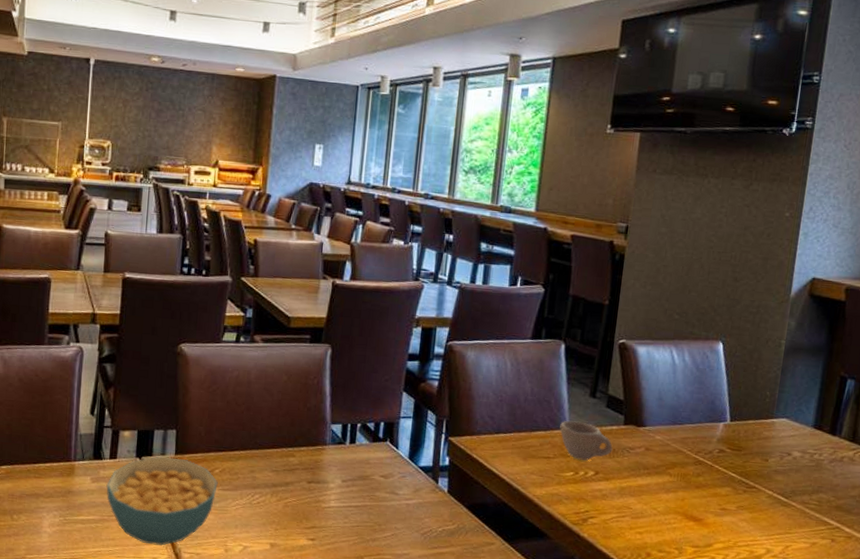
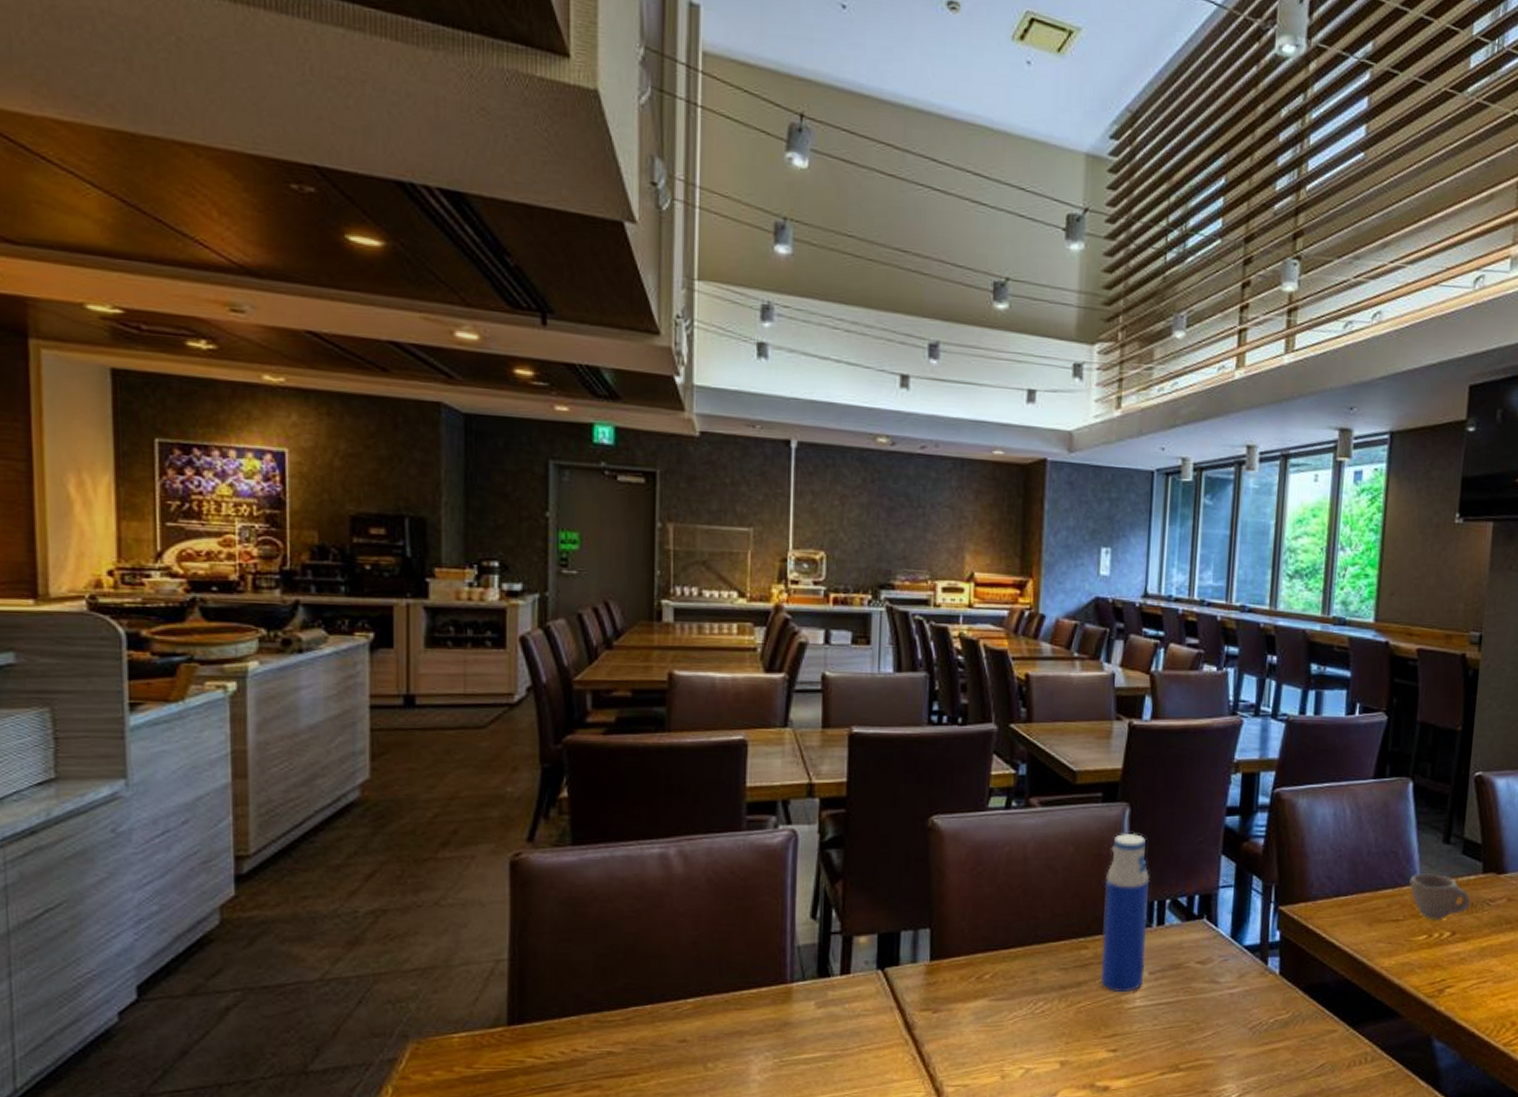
cereal bowl: present [106,456,218,546] -> none [837,965,989,1081]
water bottle: none [303,368,345,494] -> present [1100,832,1150,991]

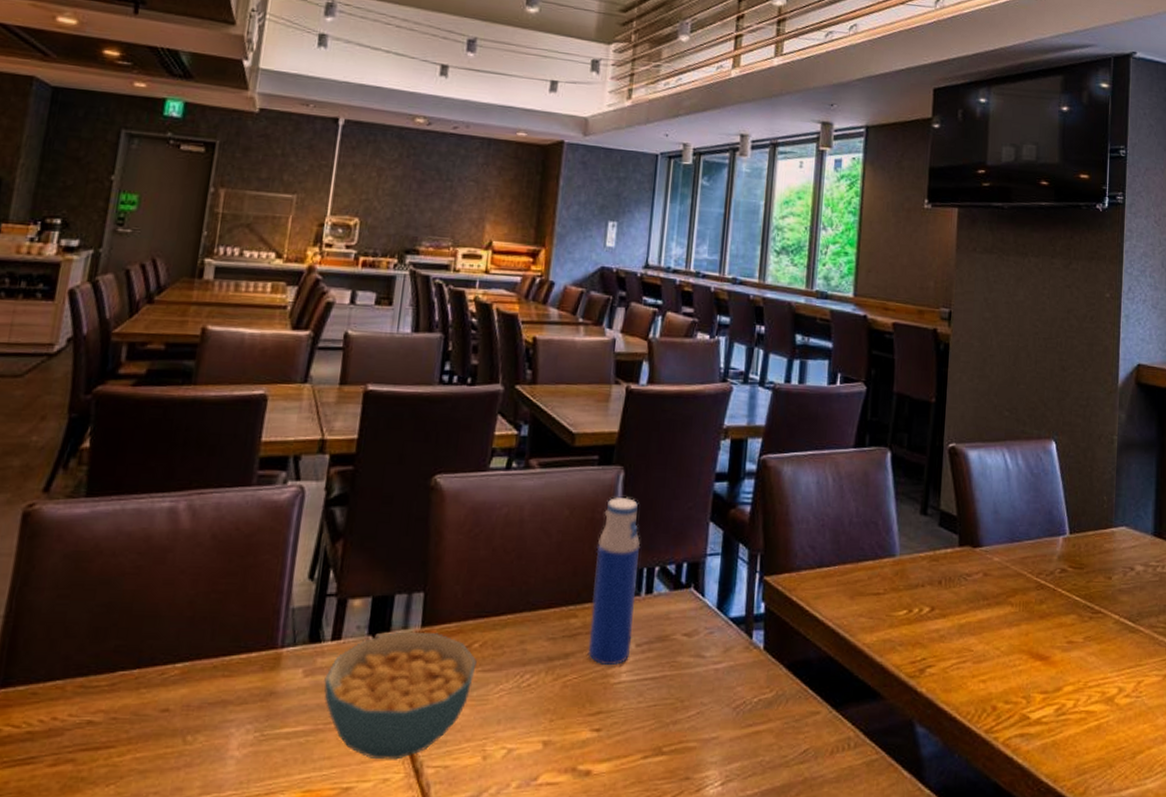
cereal bowl: none [837,965,989,1081] -> present [324,631,477,760]
cup: present [1409,873,1471,920] -> none [889,545,948,594]

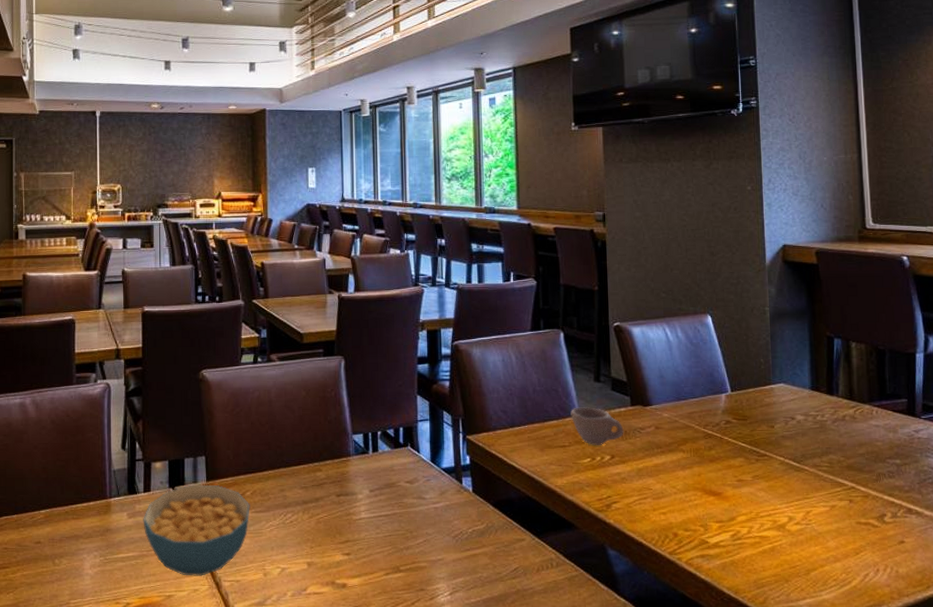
water bottle: present [587,496,641,665] -> none [330,379,366,506]
cup: none [889,545,948,594] -> present [570,407,624,445]

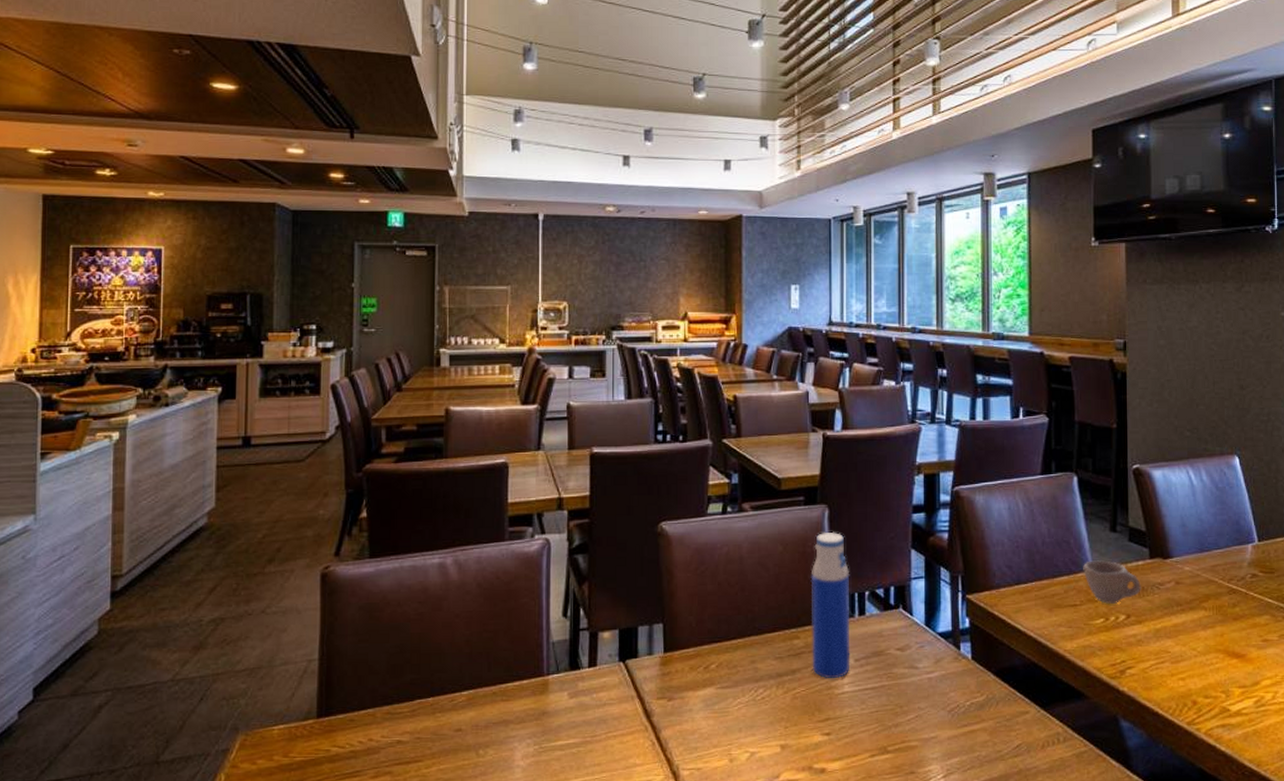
cereal bowl: present [143,484,250,576] -> none [587,657,715,765]
water bottle: none [330,379,366,506] -> present [810,531,850,678]

